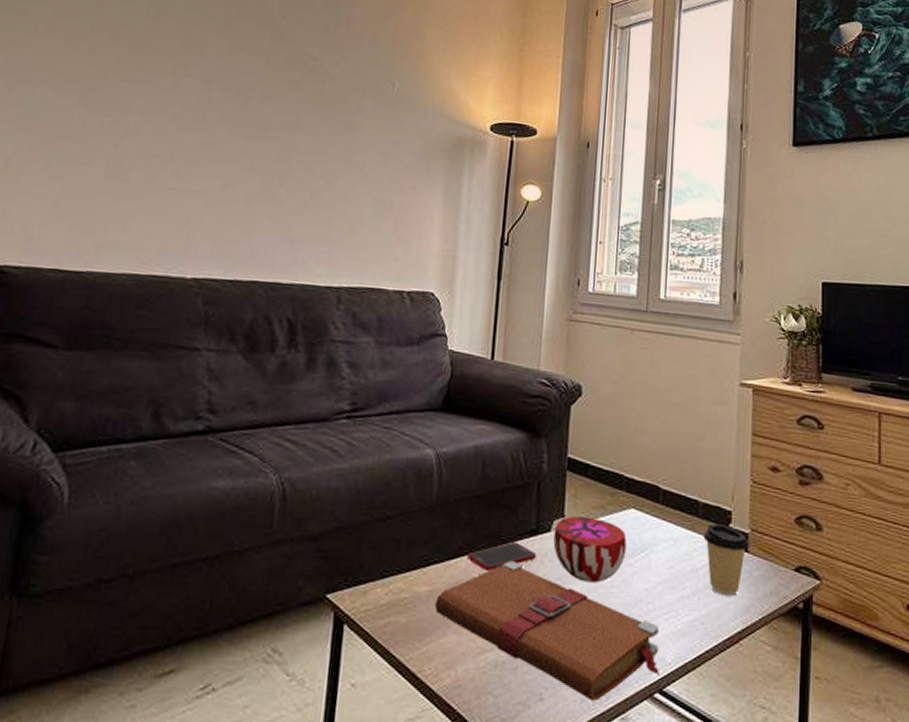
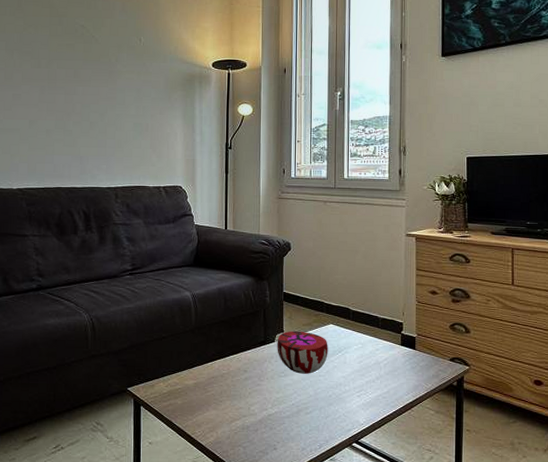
book: present [434,560,659,701] -> none [199,362,355,449]
cell phone: present [467,541,537,571] -> none [219,349,266,369]
coffee cup: present [703,524,749,597] -> none [383,332,416,379]

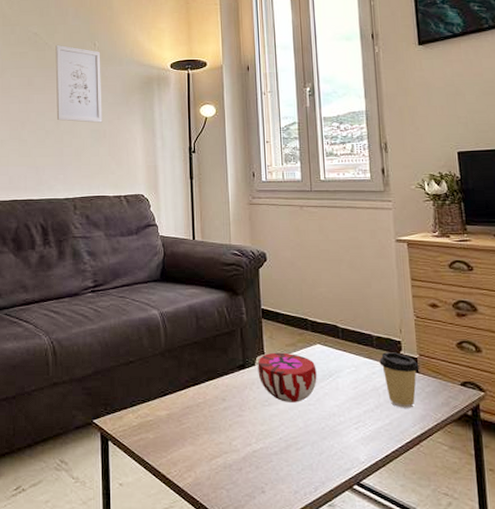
wall art: none [101,38,146,117] -> present [55,44,103,123]
coffee cup: none [383,332,416,379] -> present [379,352,419,408]

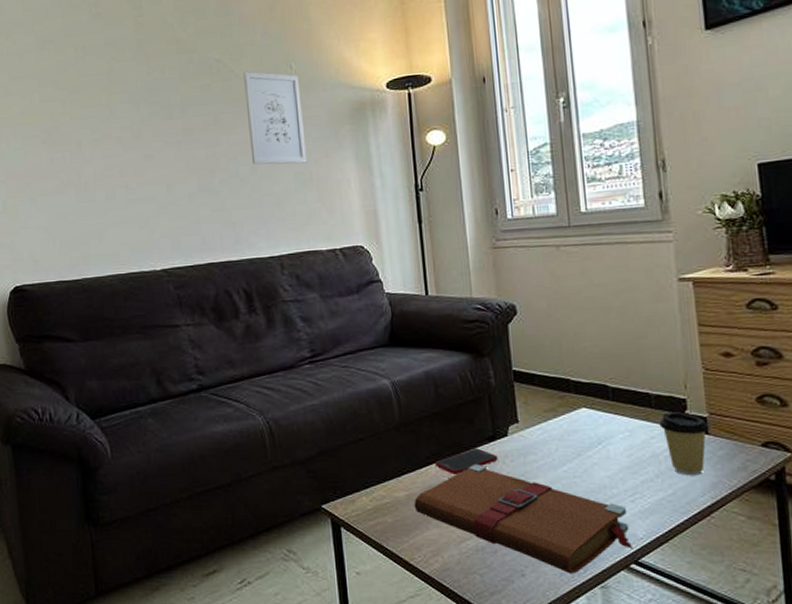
book: none [173,388,355,493] -> present [414,463,632,574]
cell phone: none [193,374,246,397] -> present [435,448,498,474]
decorative bowl: present [258,352,317,403] -> none [511,419,583,476]

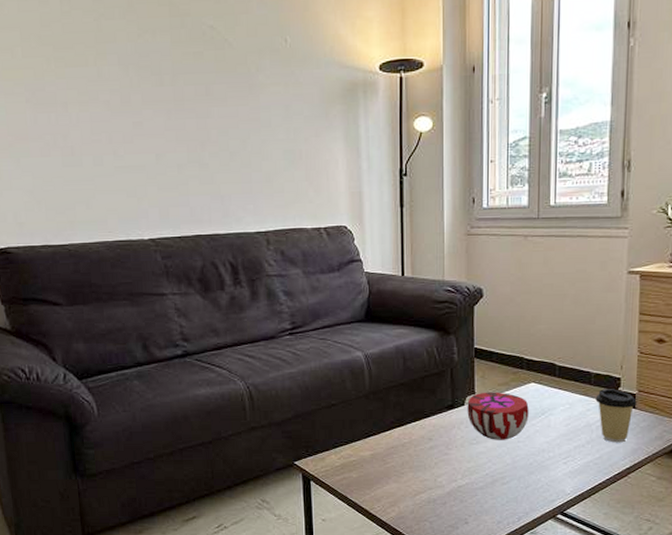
wall art: present [243,71,308,165] -> none [237,41,298,141]
book: present [414,463,632,574] -> none [377,428,560,522]
cell phone: present [435,448,498,474] -> none [399,415,454,437]
decorative bowl: none [511,419,583,476] -> present [467,392,529,440]

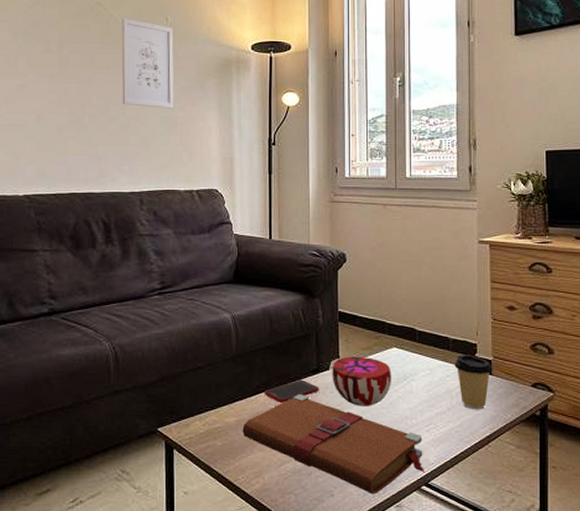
wall art: none [237,41,298,141] -> present [121,17,174,109]
book: none [377,428,560,522] -> present [242,393,424,495]
cell phone: none [399,415,454,437] -> present [264,379,319,403]

